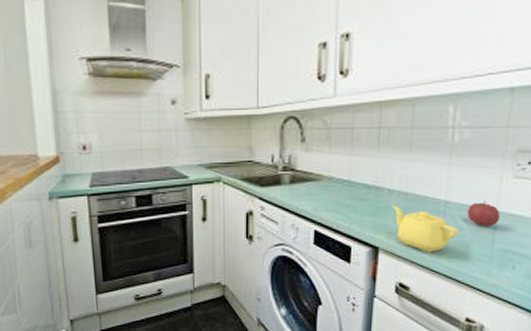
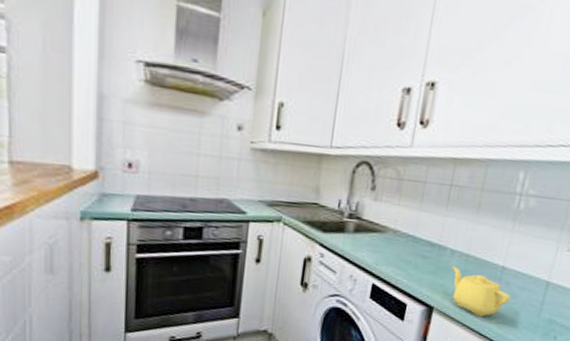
apple: present [467,201,501,226] -> none [521,270,551,296]

